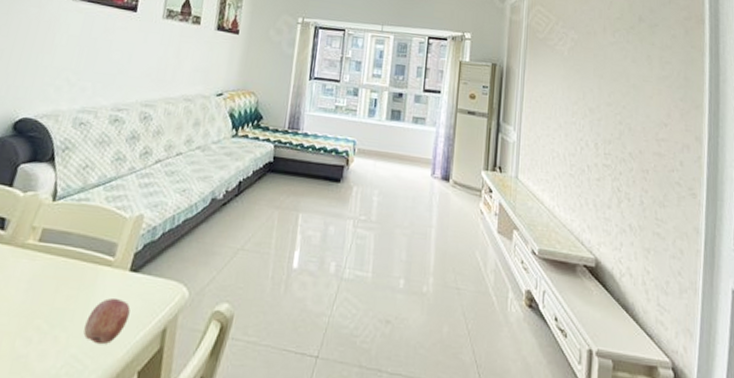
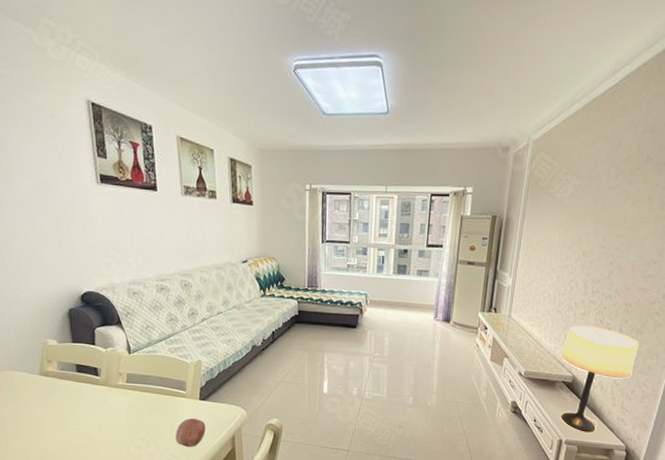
table lamp: none [579,193,664,340] -> present [561,325,638,433]

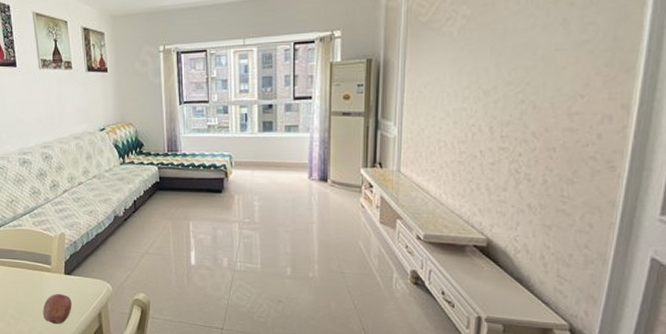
table lamp: present [561,325,638,433] -> none [469,177,571,308]

